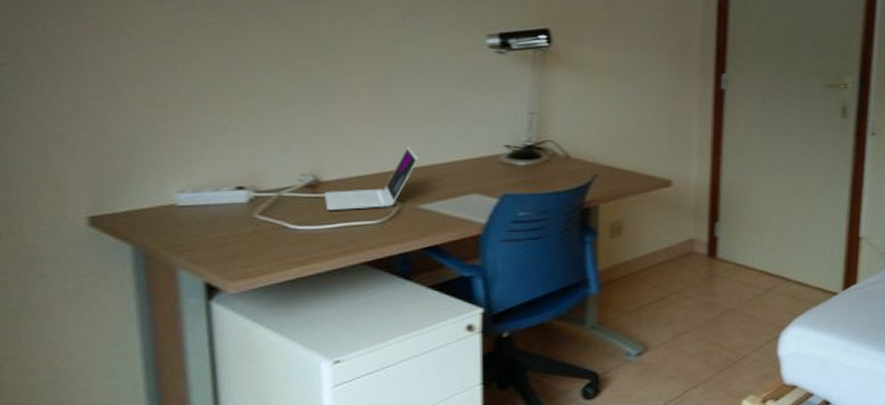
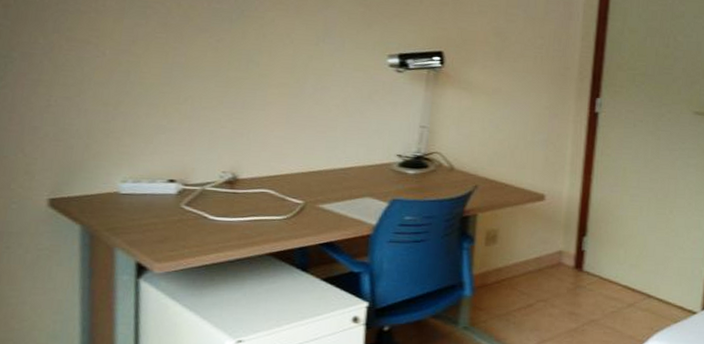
laptop: present [323,146,419,210] -> none [239,151,322,206]

